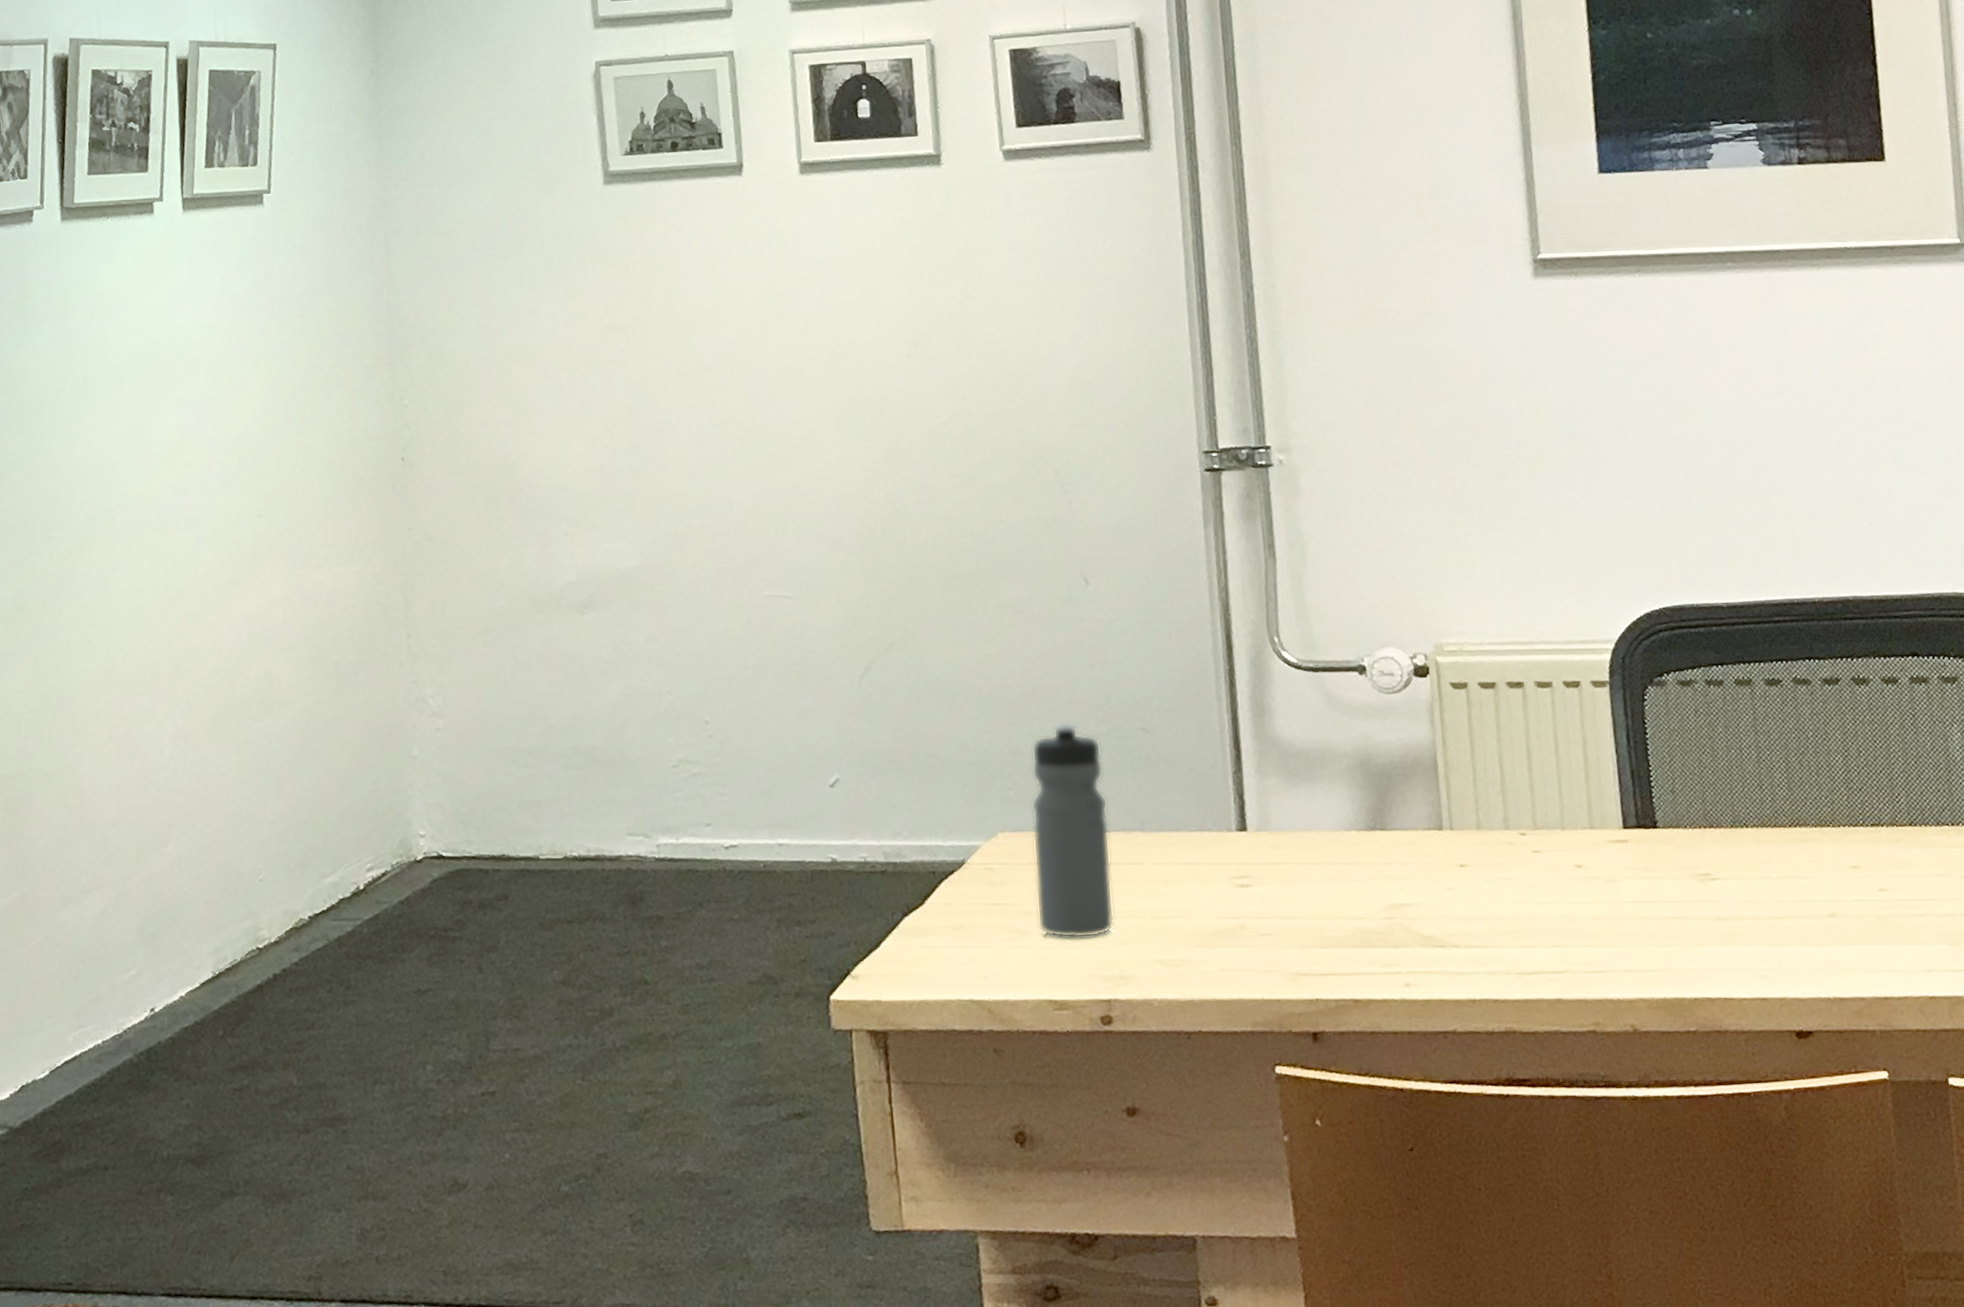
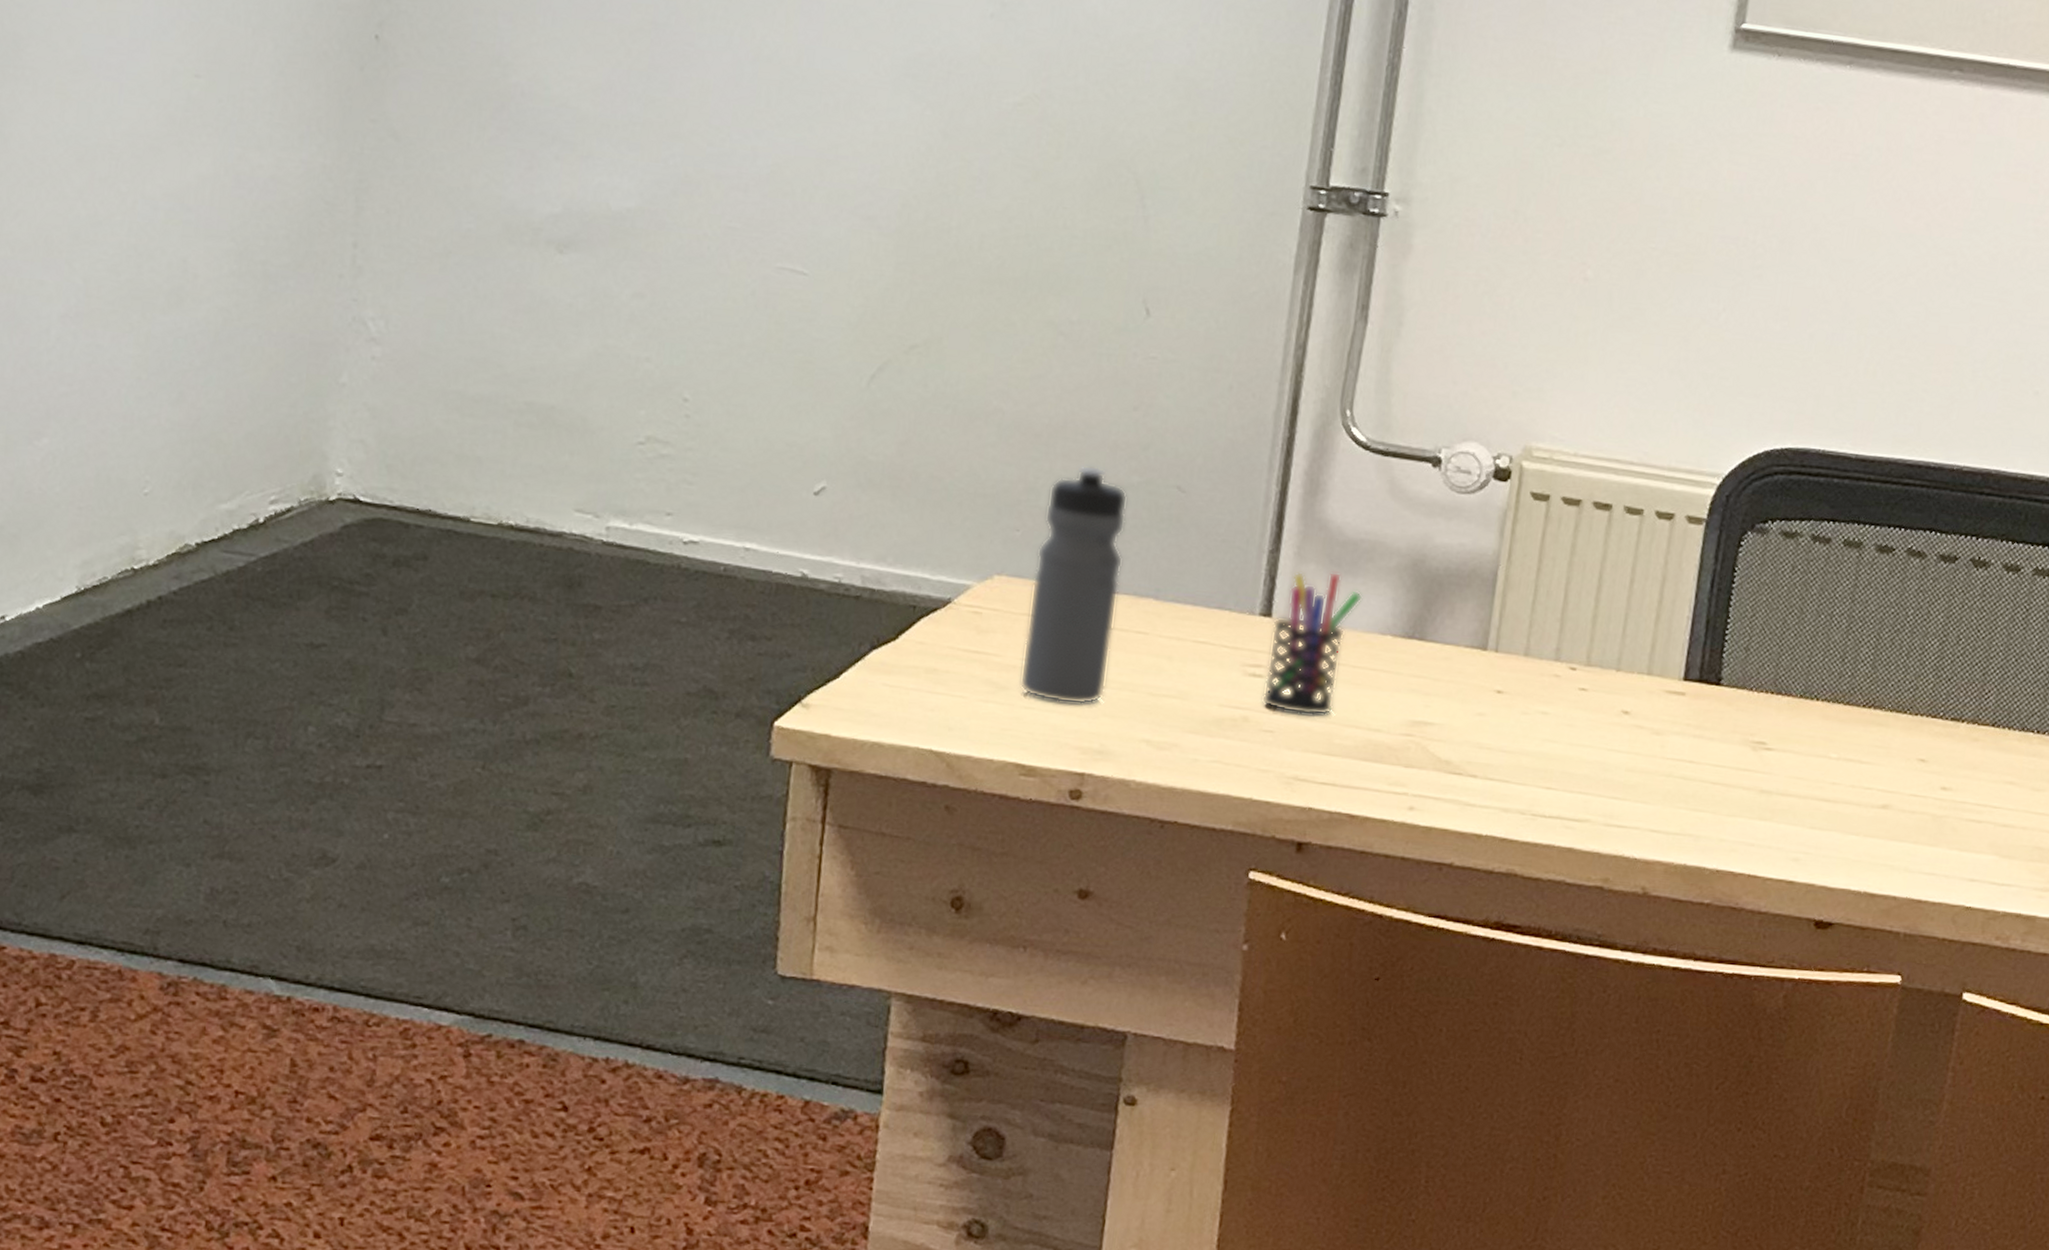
pen holder: none [1249,781,1324,915] -> present [1261,571,1363,716]

